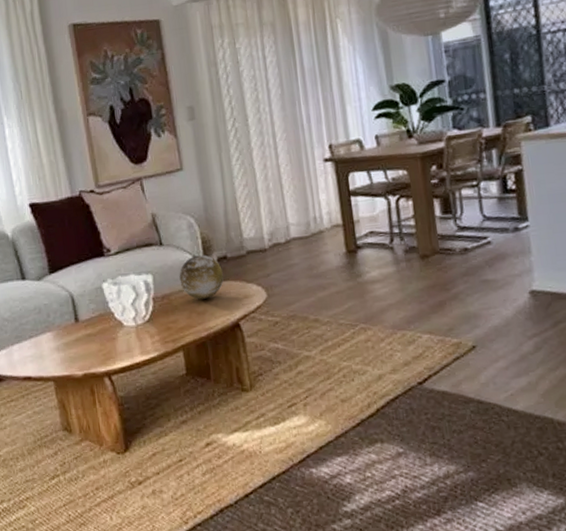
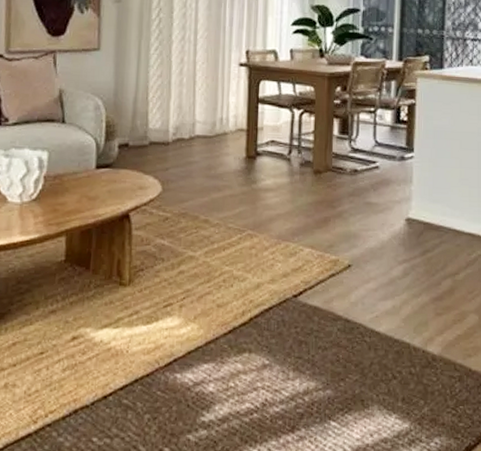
decorative orb: present [179,255,224,300] -> none [75,139,122,185]

